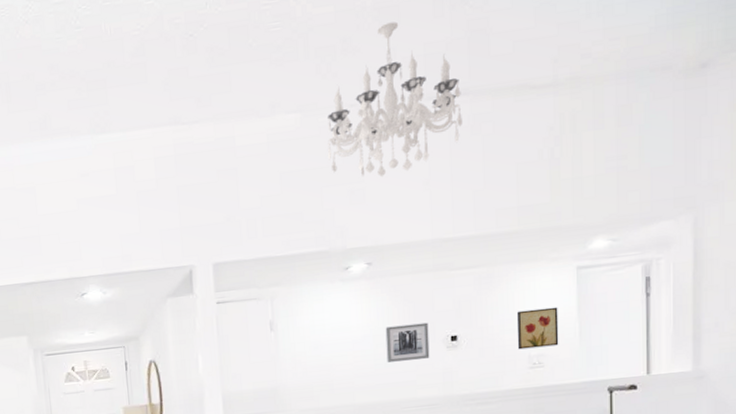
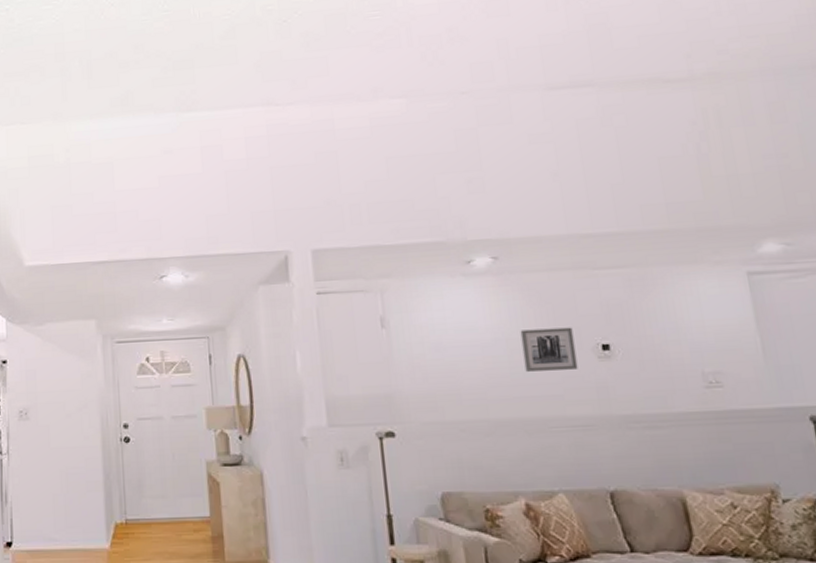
chandelier: present [327,21,462,178] -> none [436,14,590,167]
wall art: present [516,307,559,350] -> none [680,316,739,365]

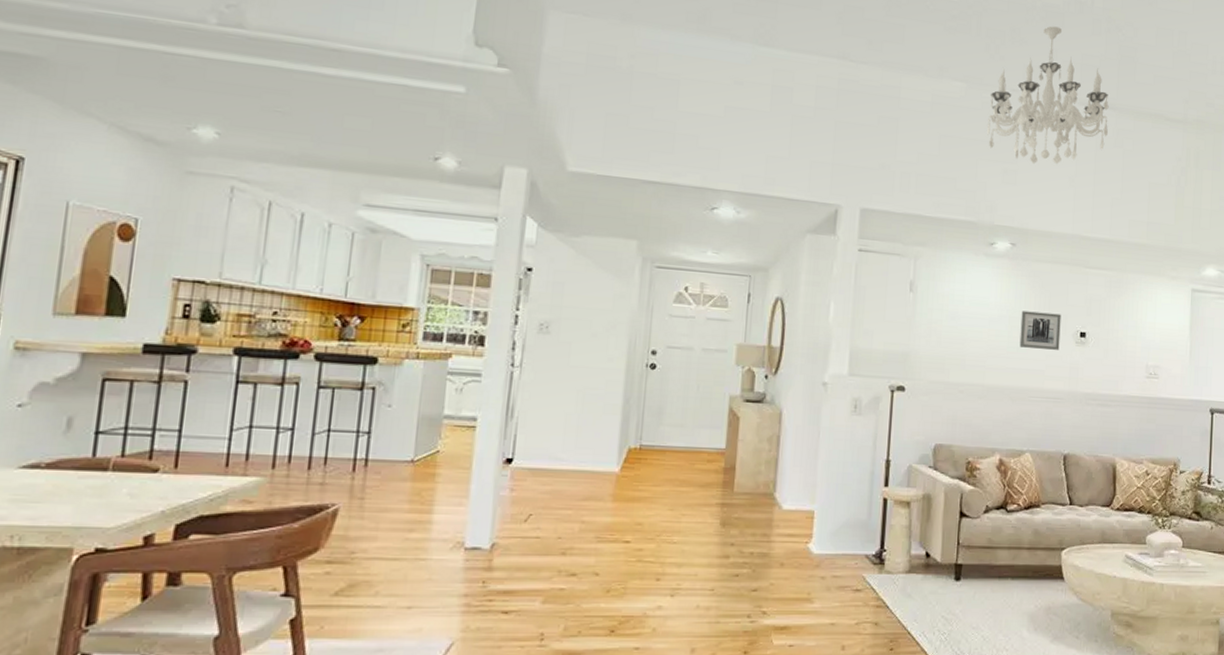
chandelier: none [436,14,590,167] -> present [986,26,1109,165]

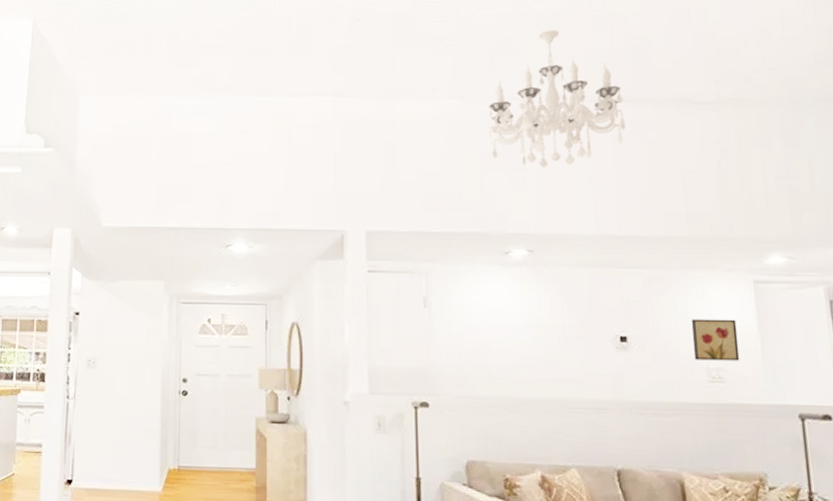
wall art: present [1019,310,1061,350] -> none [548,318,597,357]
wall art: none [1137,320,1174,360] -> present [691,319,740,361]

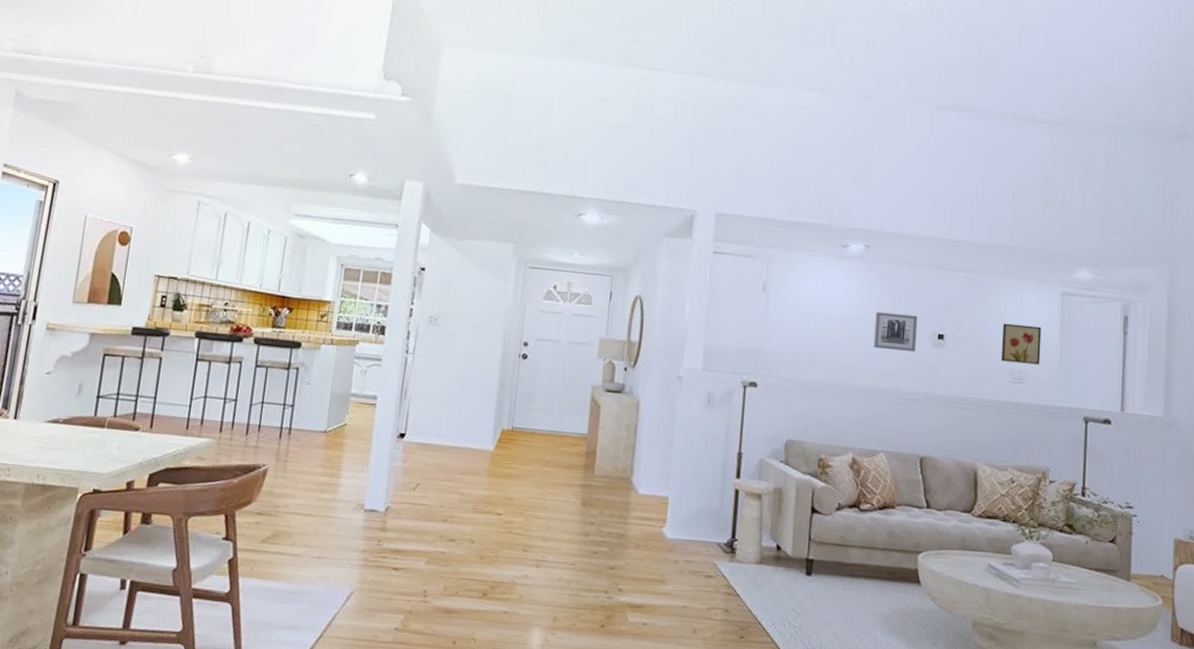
chandelier: present [488,30,625,169] -> none [840,33,969,169]
wall art: none [548,318,597,357] -> present [873,312,918,352]

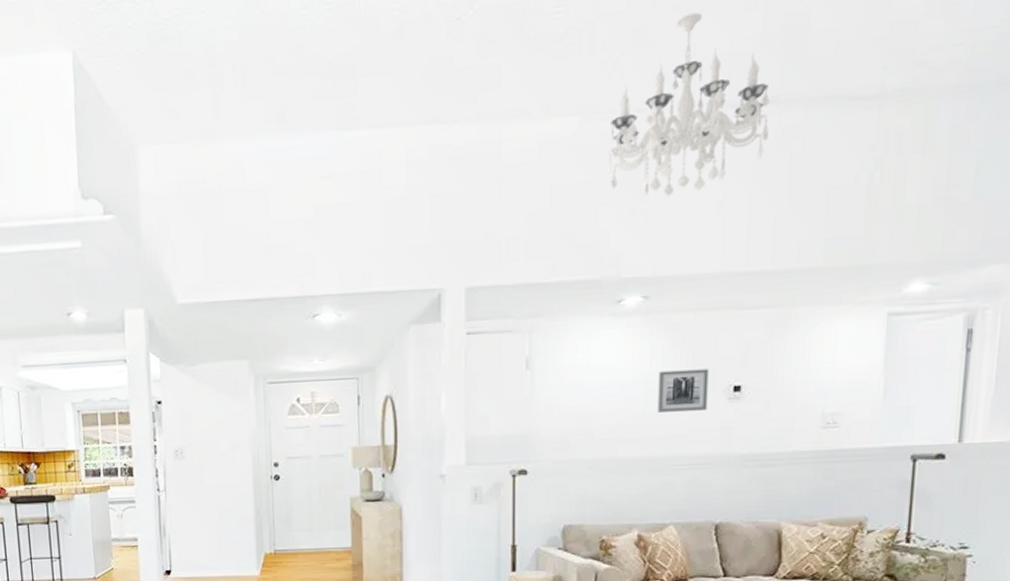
chandelier: none [840,33,969,169] -> present [607,12,770,197]
wall art: present [1000,323,1042,365] -> none [810,358,862,406]

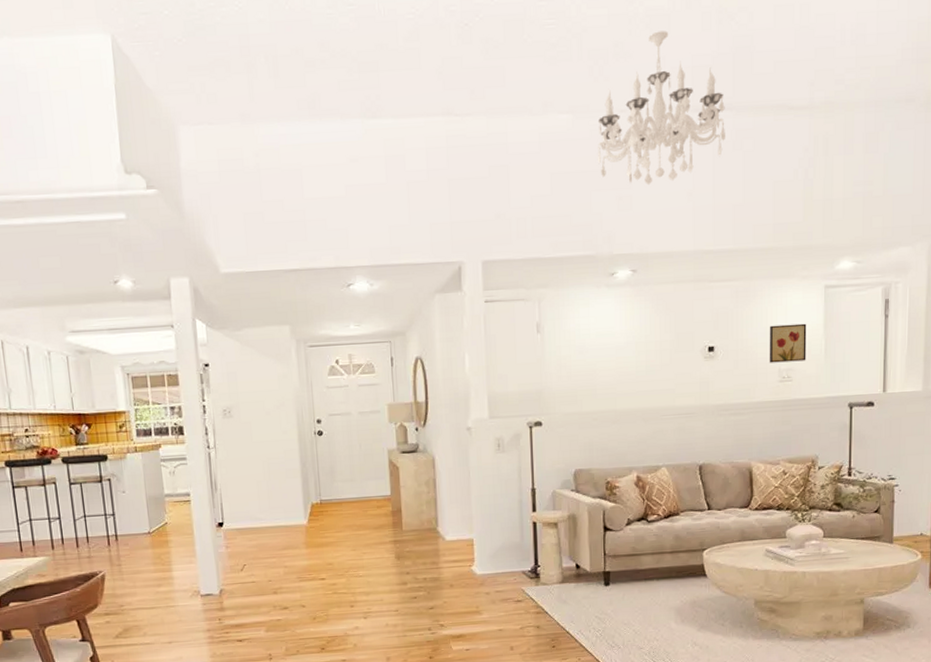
wall art: present [657,368,709,413] -> none [647,332,688,370]
wall art: none [810,358,862,406] -> present [769,323,807,363]

